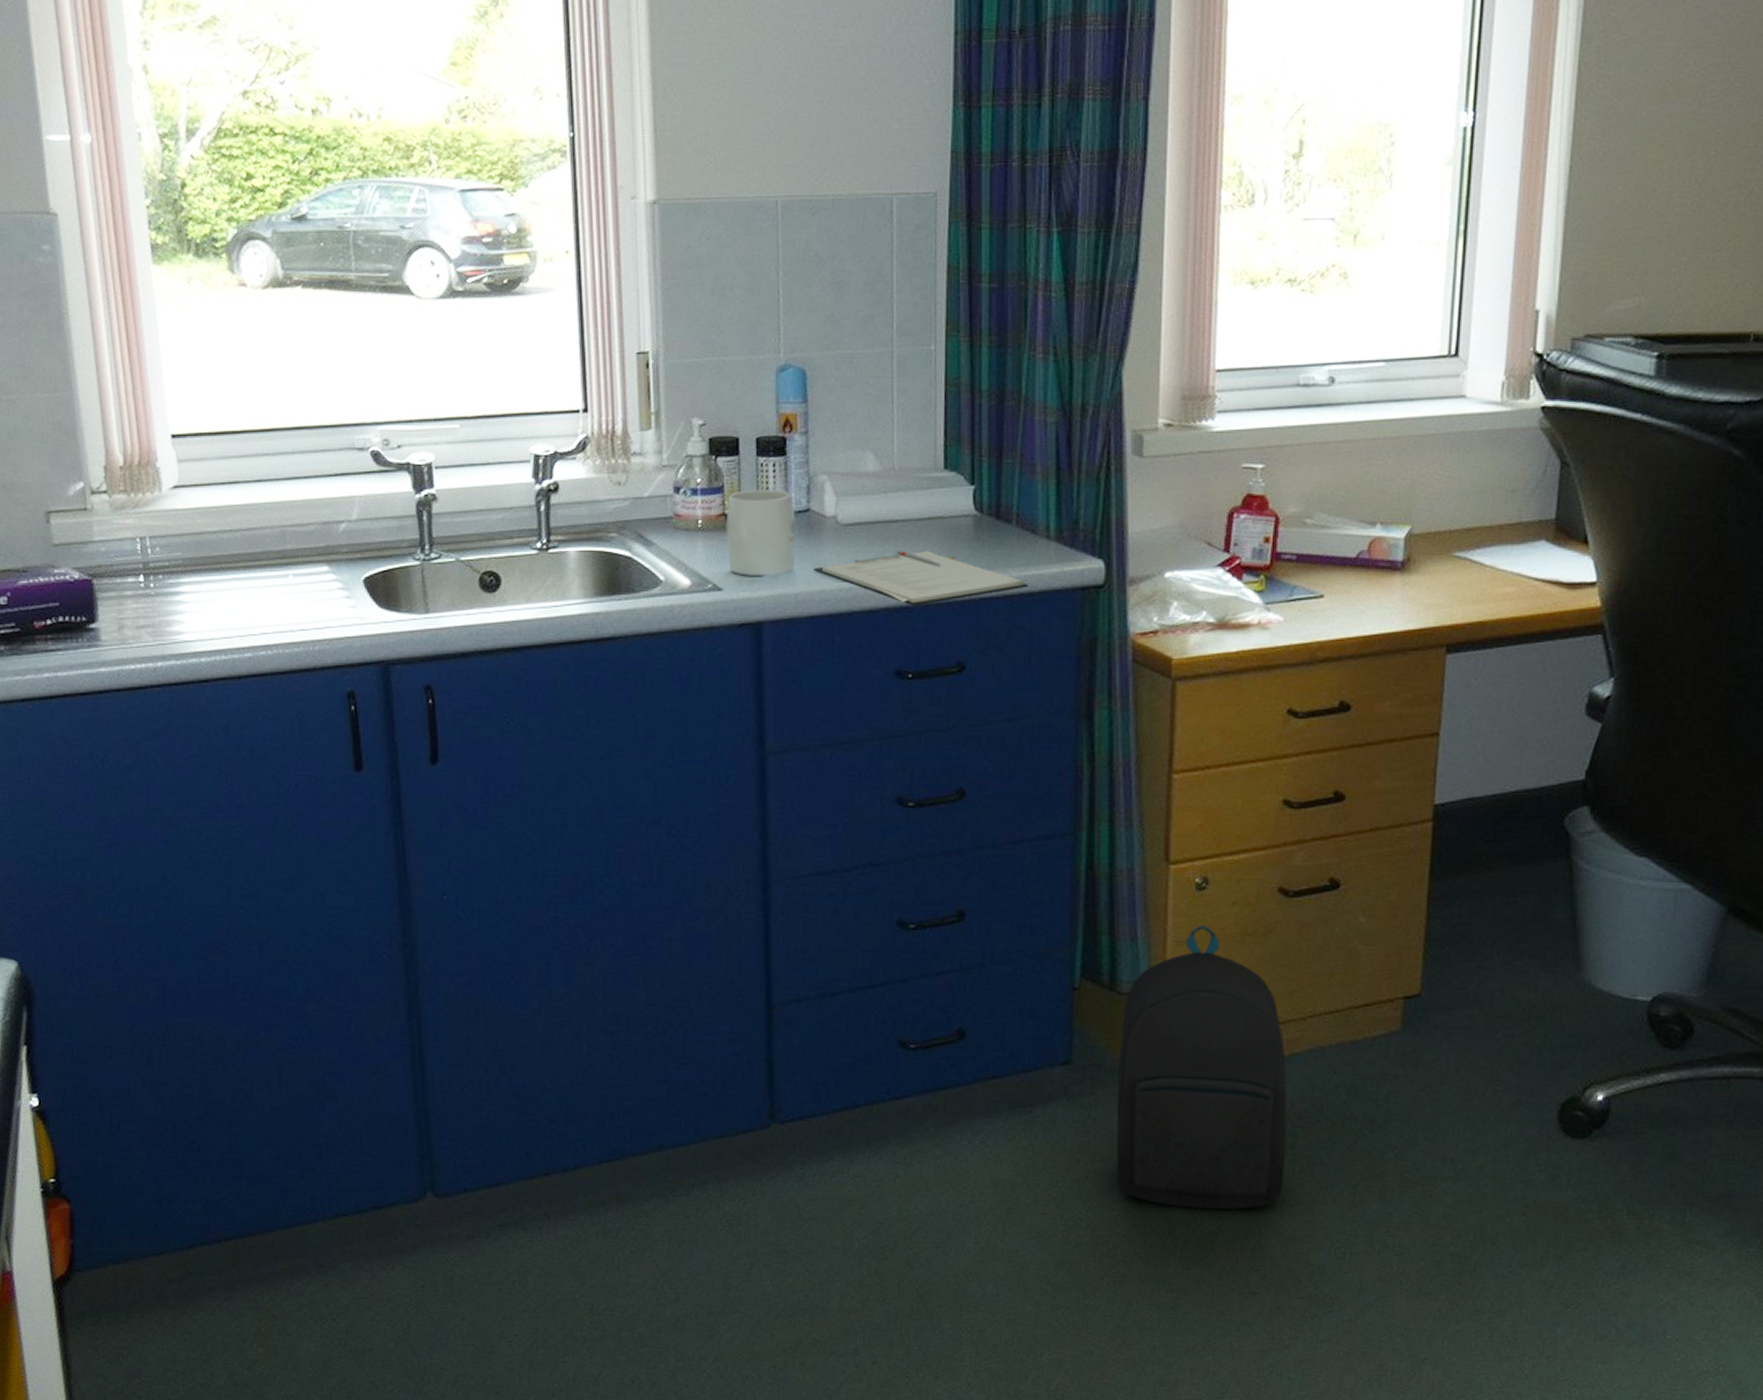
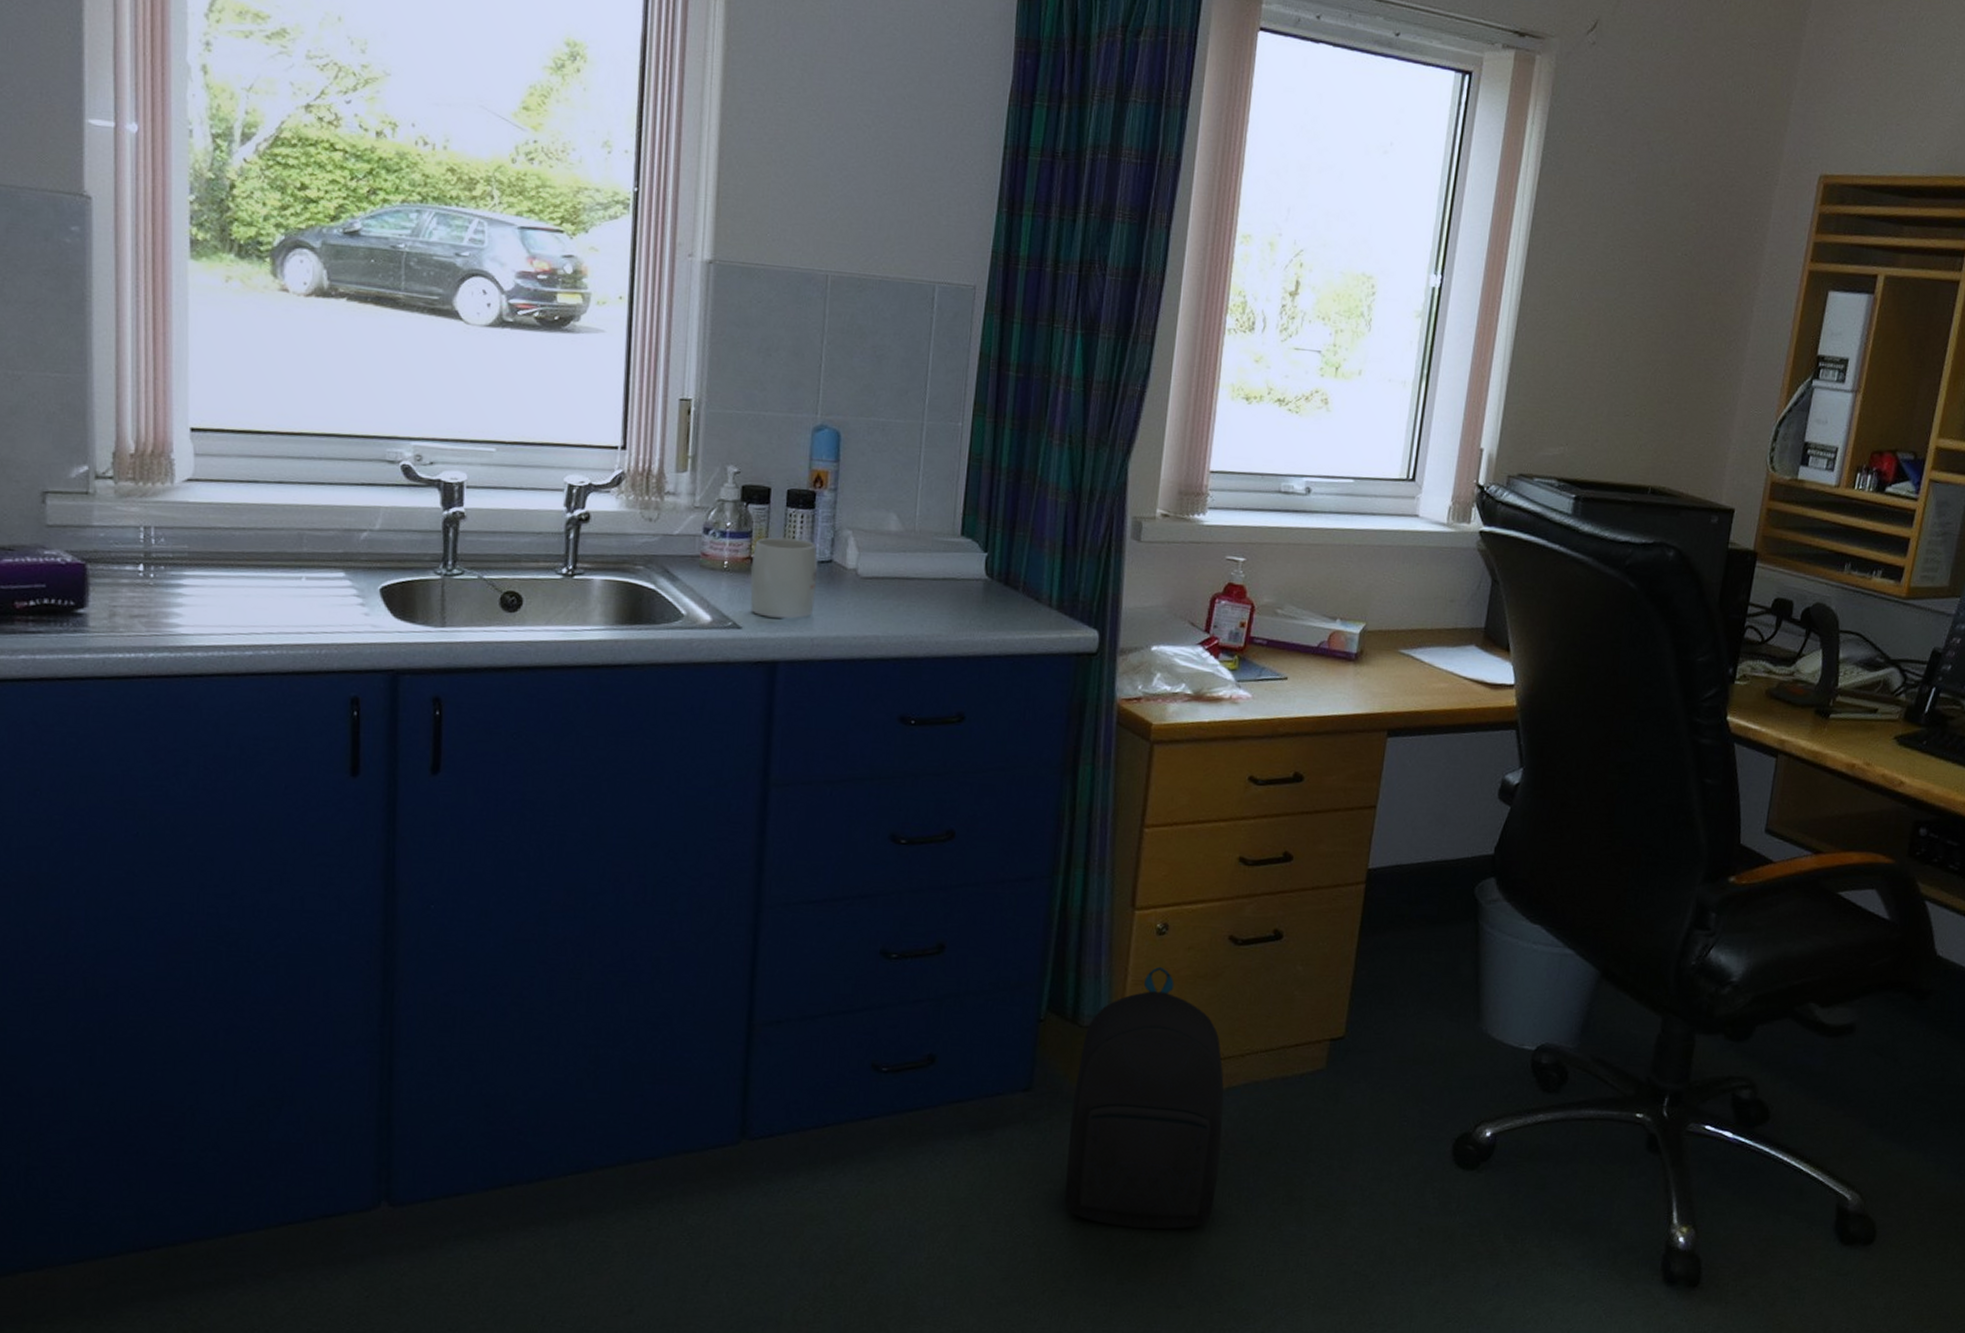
clipboard: present [813,550,1028,606] -> none [831,605,1028,658]

